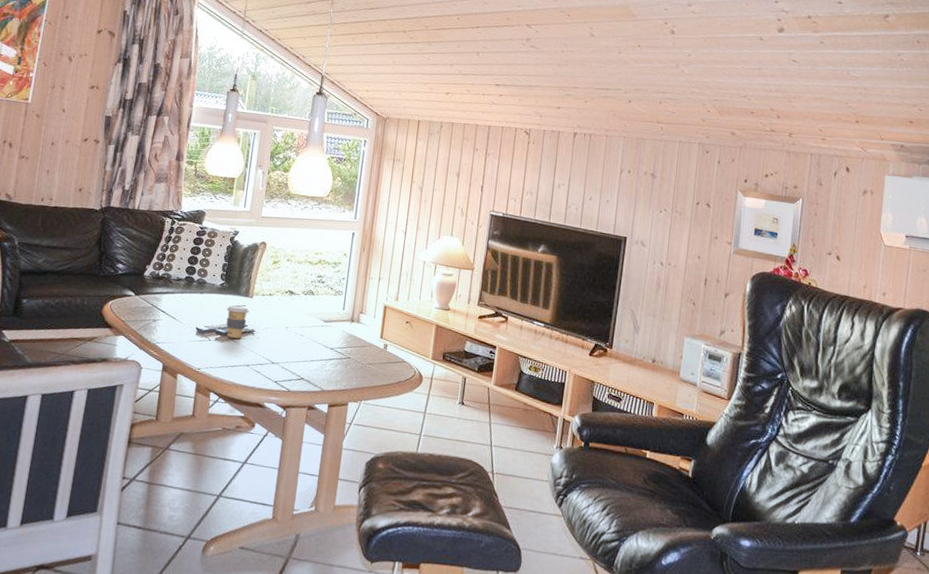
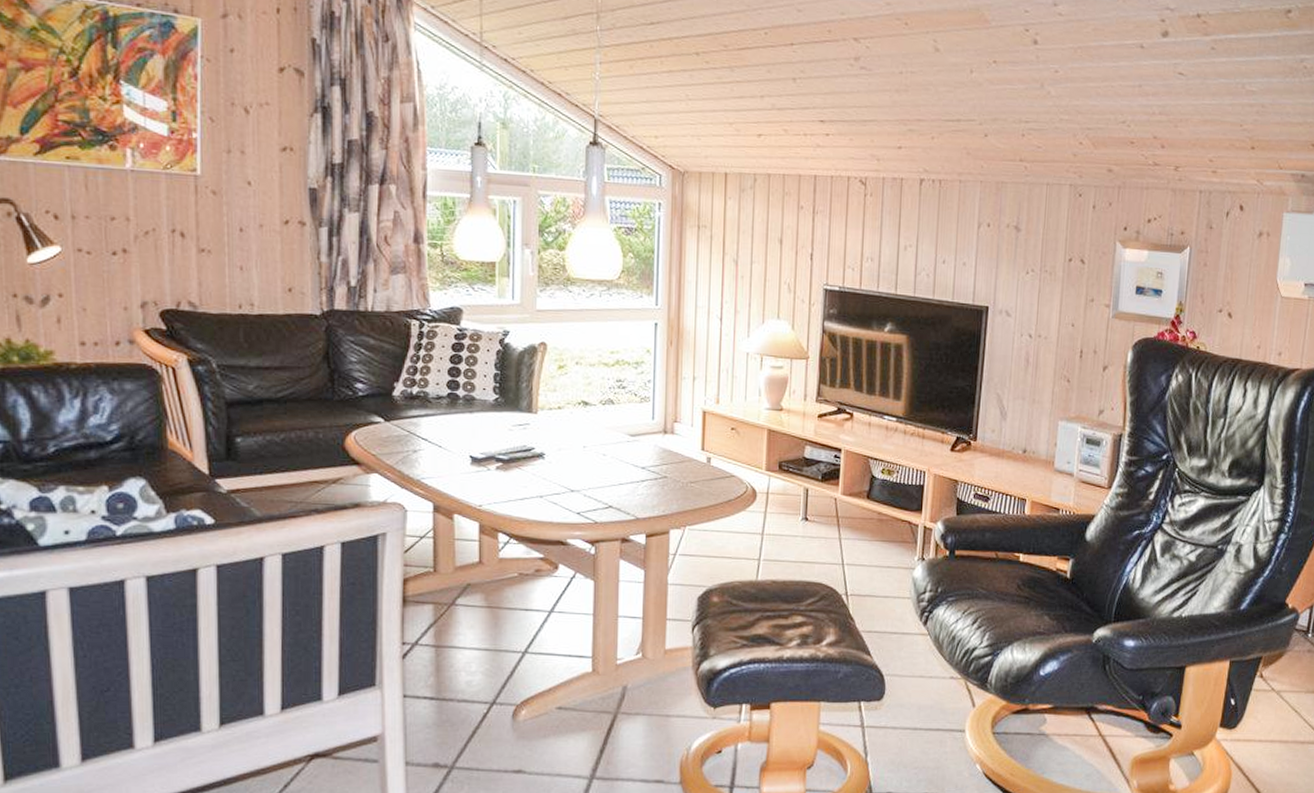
coffee cup: present [226,305,249,339] -> none [505,425,535,465]

